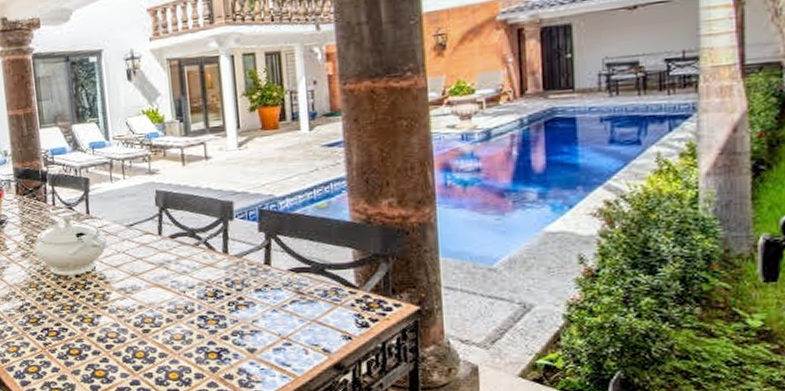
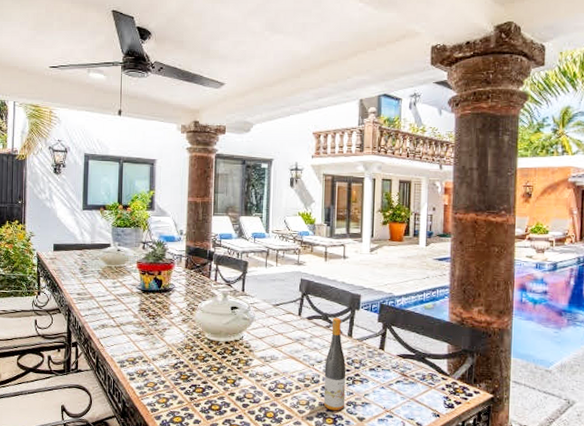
wine bottle: none [198,232,230,344] -> present [323,318,346,411]

